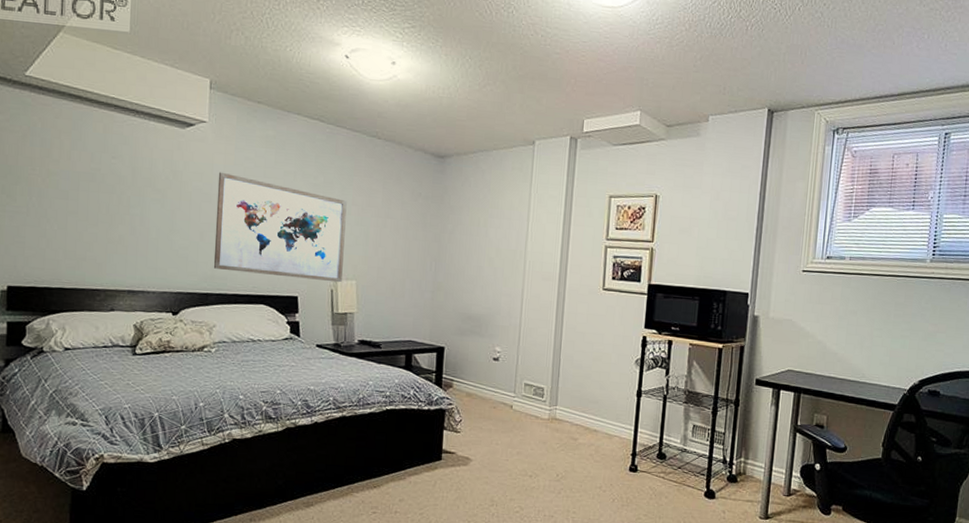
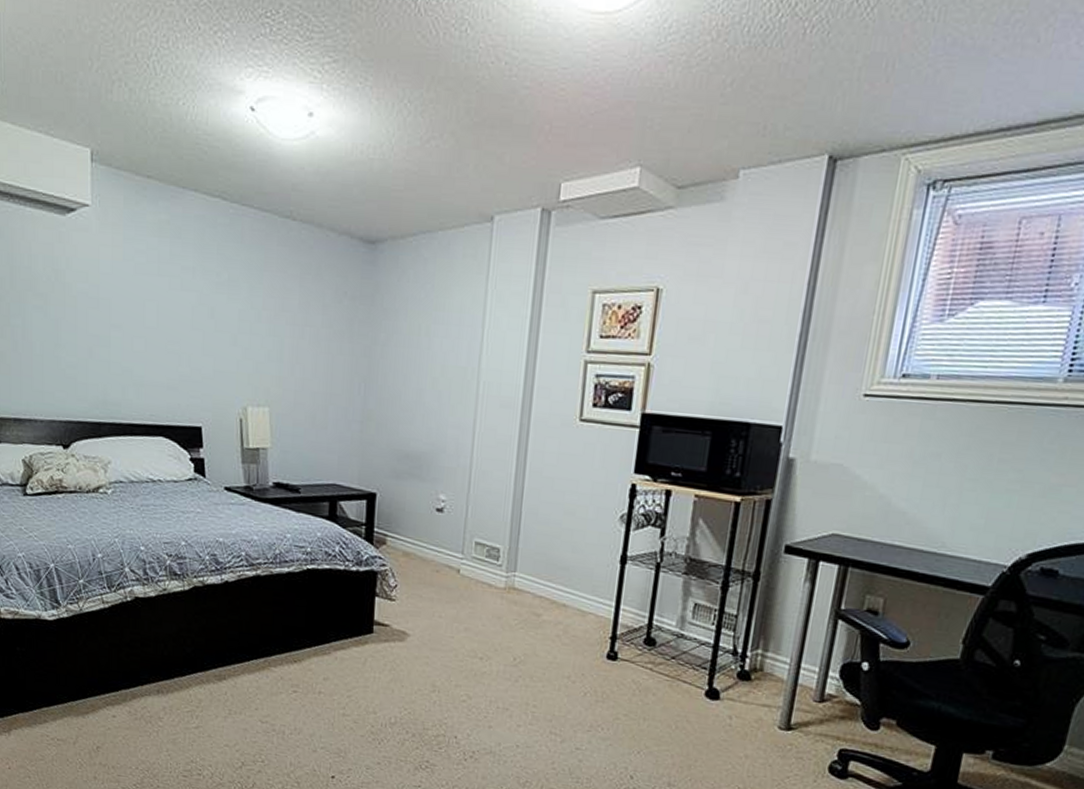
wall art: present [213,172,347,283] -> none [105,269,256,410]

